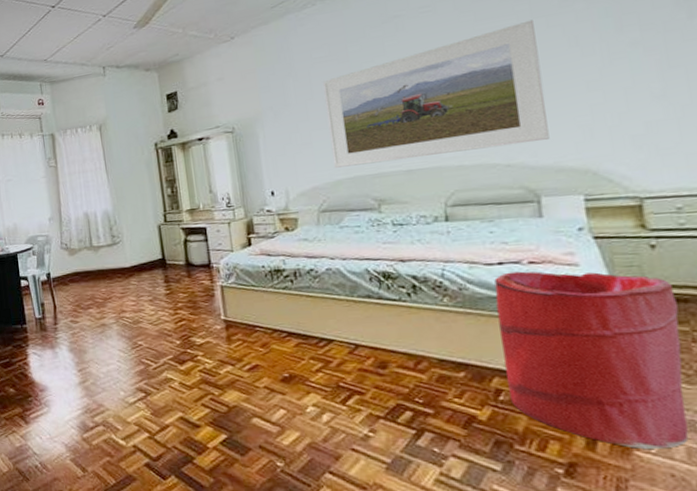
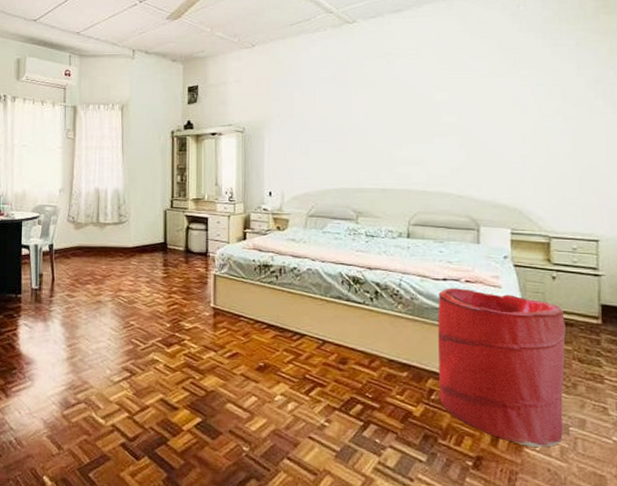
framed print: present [322,19,550,168] -> none [324,77,492,180]

